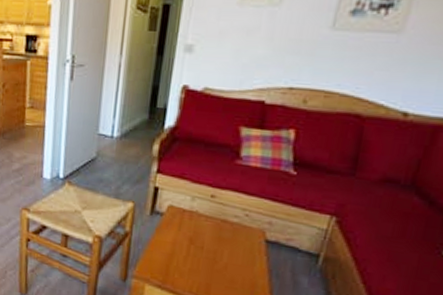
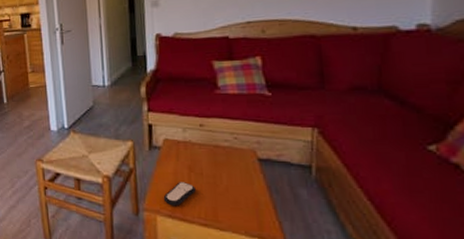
remote control: none [156,253,193,278] -> present [163,182,196,206]

